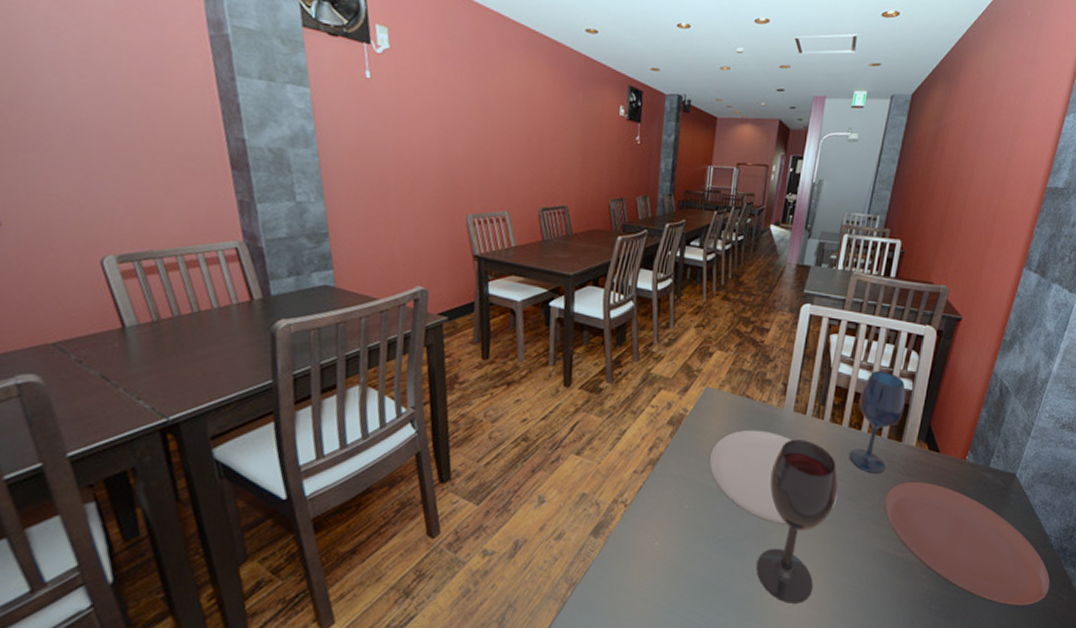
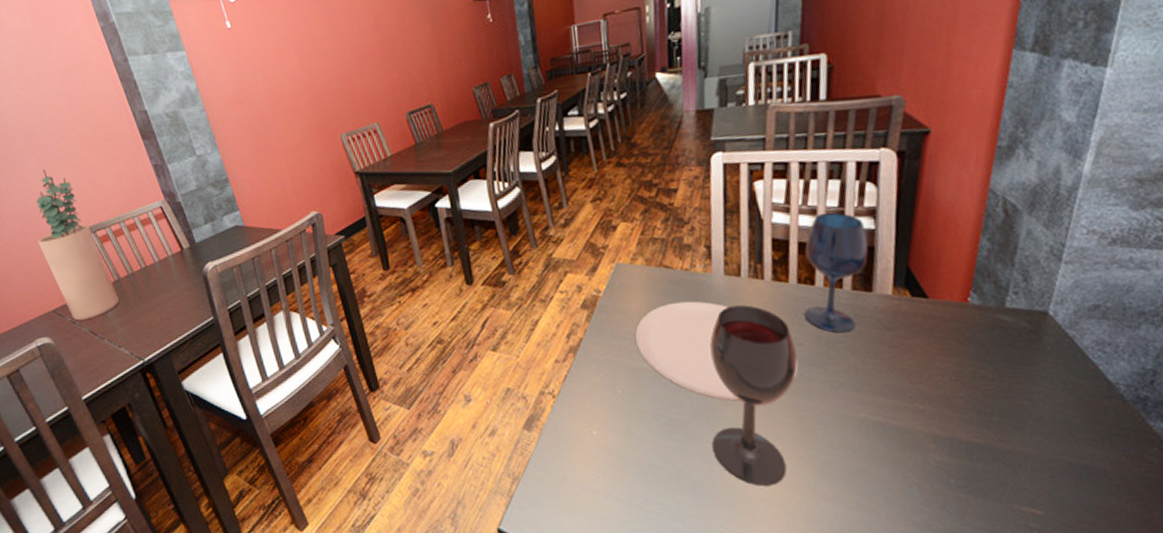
vase: none [53,174,153,363] -> present [36,168,120,322]
plate: present [884,481,1050,606] -> none [862,335,1128,475]

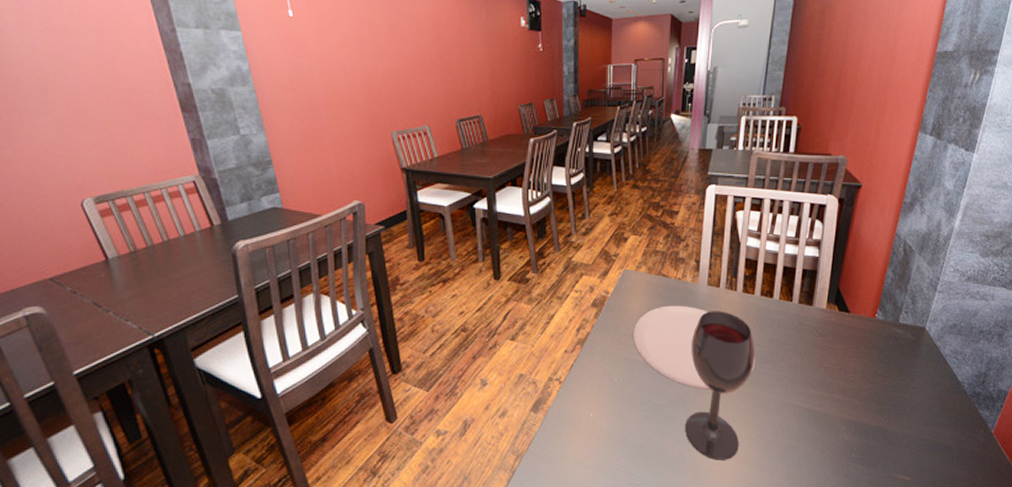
vase: present [36,168,120,322] -> none [41,128,133,293]
wineglass: present [804,212,868,333] -> none [763,241,812,337]

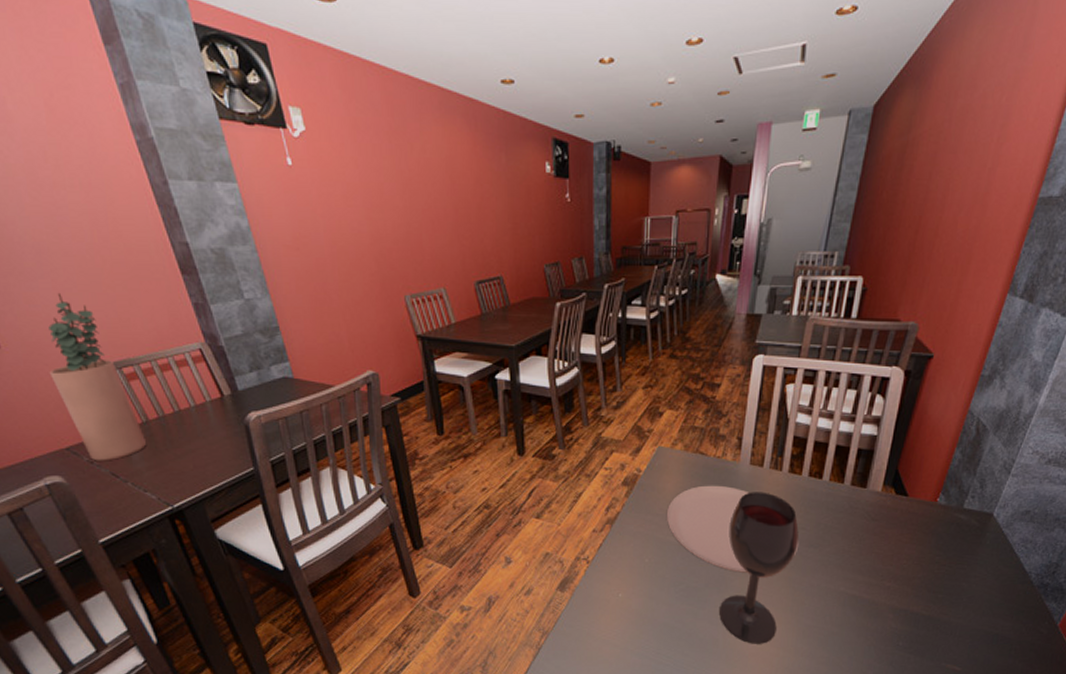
vase: none [41,128,133,293] -> present [48,292,147,463]

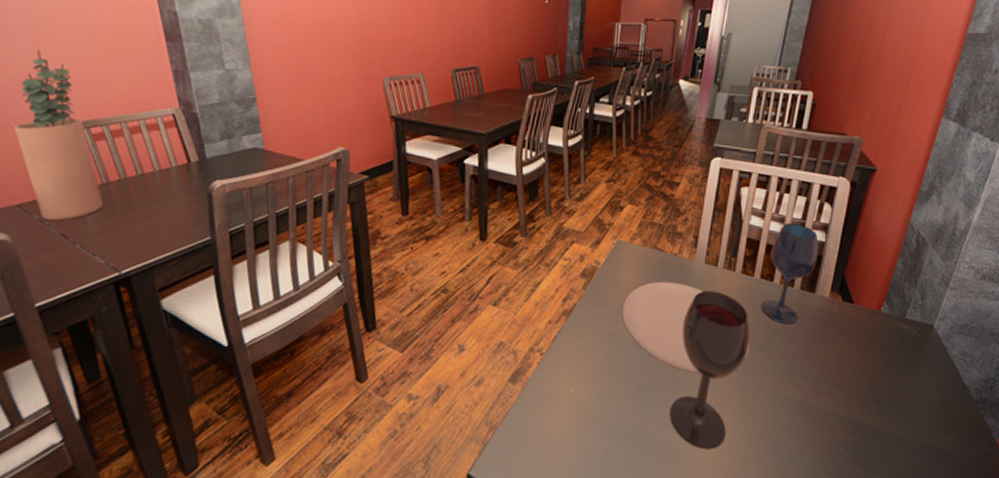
wineglass: none [810,417,870,521] -> present [761,222,819,325]

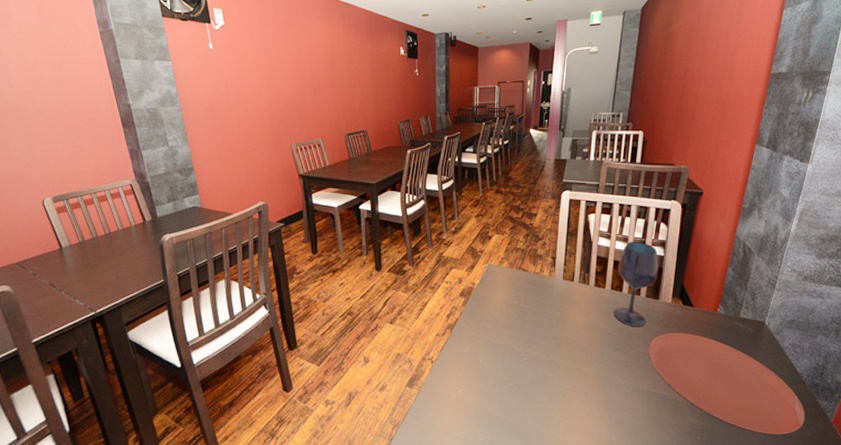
vase: present [13,49,104,222] -> none [12,141,81,275]
plate: present [622,281,750,373] -> none [497,296,607,372]
wine glass: present [670,290,750,449] -> none [543,302,606,437]
plate: none [797,332,969,456] -> present [648,332,805,435]

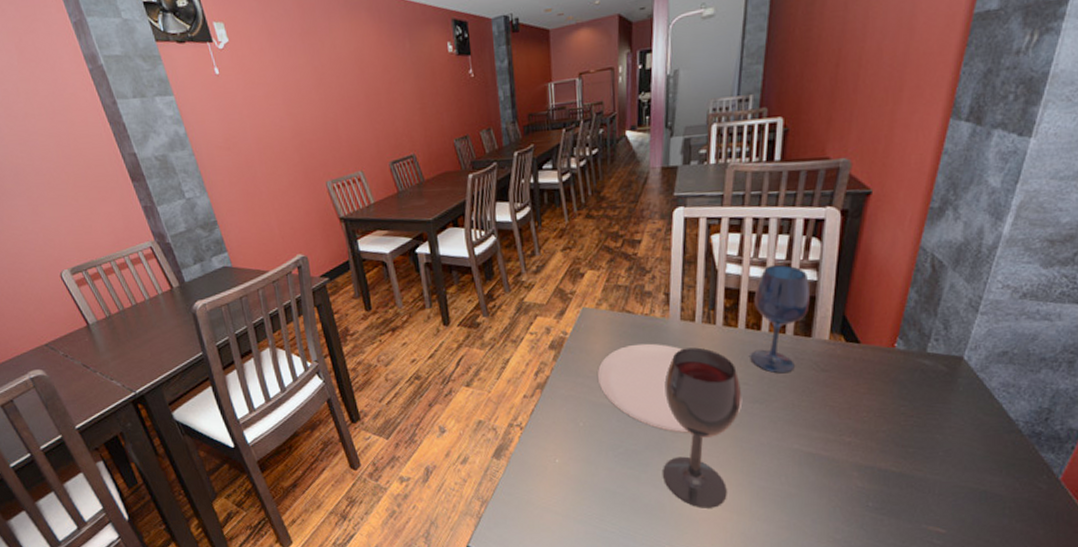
plate: none [497,296,607,372] -> present [598,343,743,433]
wine glass: none [543,302,606,437] -> present [663,347,741,508]
plate: present [648,332,805,435] -> none [798,376,1022,499]

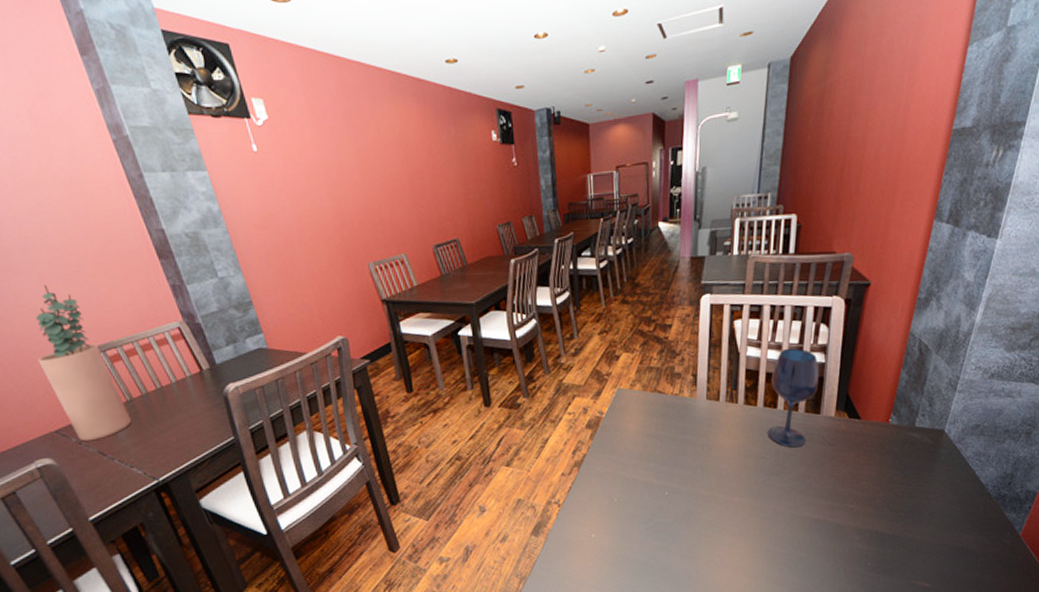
vase: none [26,207,111,356] -> present [36,284,132,443]
plate: present [598,343,743,433] -> none [631,421,761,505]
wine glass: present [663,347,741,508] -> none [690,425,760,575]

